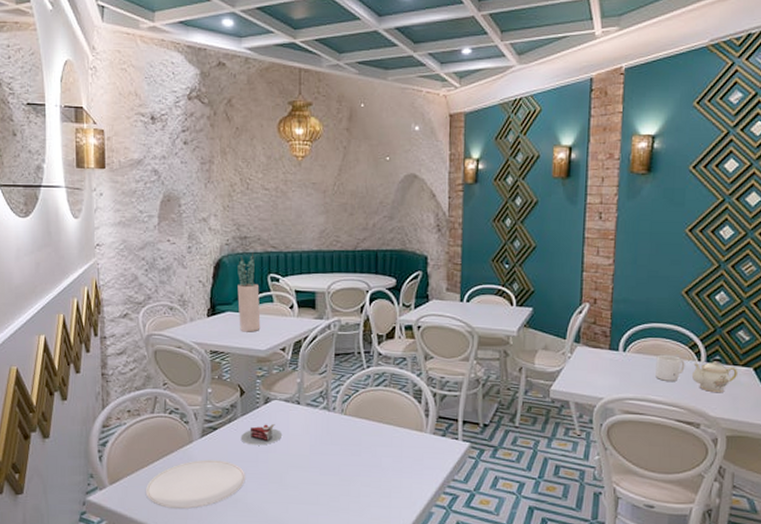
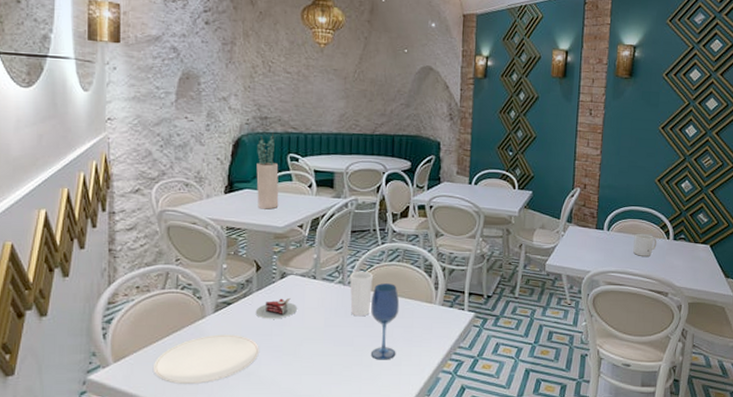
cup: none [335,396,360,445] -> present [350,271,374,317]
wineglass: none [356,409,388,491] -> present [370,283,400,360]
teapot: present [691,361,738,393] -> none [662,239,698,267]

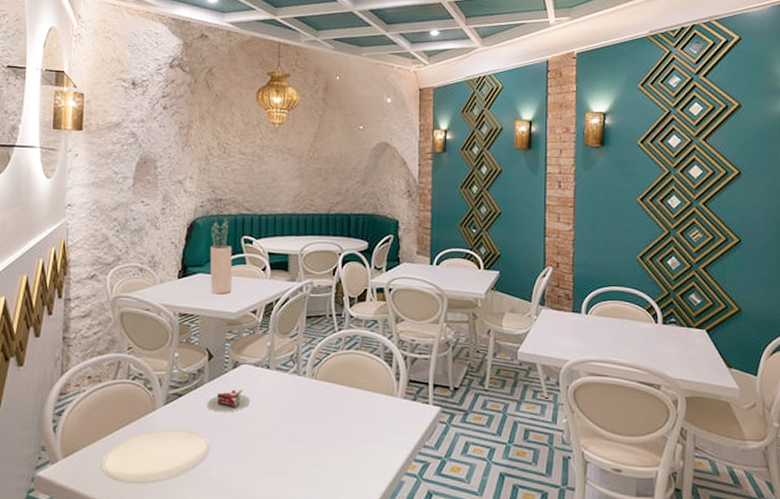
cup: present [350,271,374,317] -> none [305,359,330,411]
wineglass: present [370,283,400,360] -> none [326,373,358,460]
mug: present [633,233,657,257] -> none [617,317,643,343]

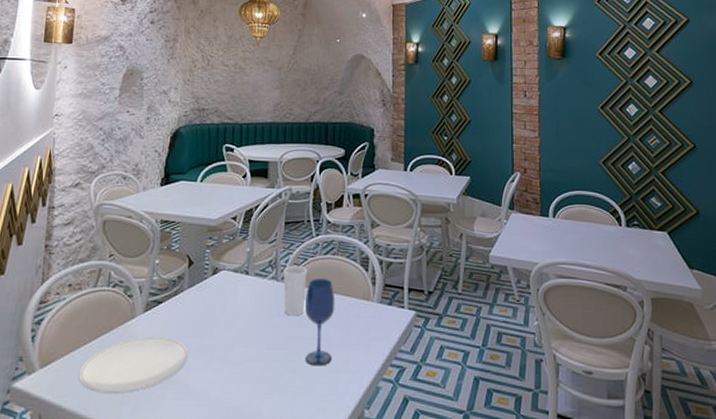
cake slice: present [206,390,251,413] -> none [186,296,230,319]
vase: present [210,214,233,295] -> none [192,124,214,201]
cup: none [305,359,330,411] -> present [283,265,308,316]
wineglass: none [326,373,358,460] -> present [304,279,335,366]

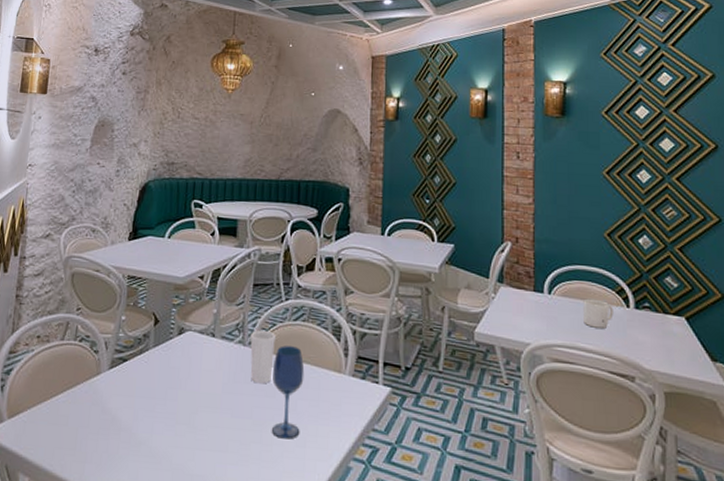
plate: present [79,337,189,393] -> none [45,394,152,451]
mug: none [583,220,608,246] -> present [583,298,614,329]

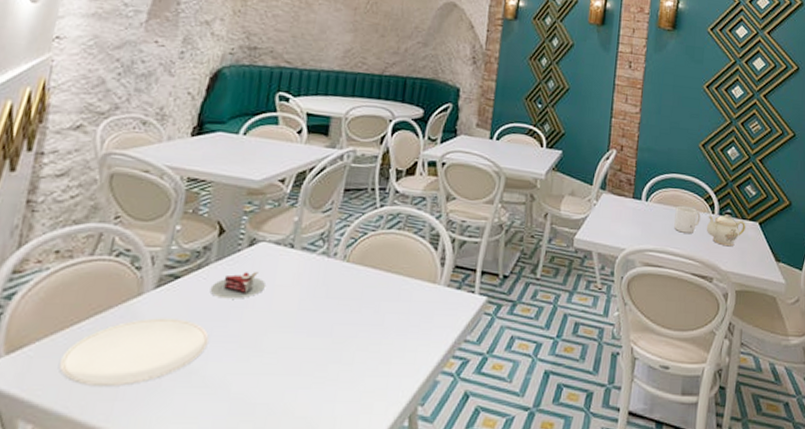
plate: none [45,394,152,451] -> present [59,318,209,386]
cake slice: none [150,357,195,381] -> present [210,272,266,299]
cup: present [250,330,277,384] -> none [333,239,367,299]
wineglass: present [271,346,305,439] -> none [354,256,396,357]
teapot: none [621,308,669,344] -> present [706,214,746,247]

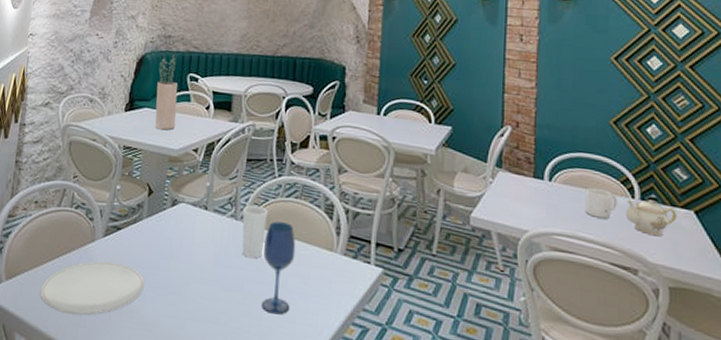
cake slice: present [210,272,266,299] -> none [143,228,187,251]
vase: none [231,66,263,159] -> present [155,51,178,131]
cup: none [333,239,367,299] -> present [242,204,269,259]
wineglass: none [354,256,396,357] -> present [262,221,296,315]

